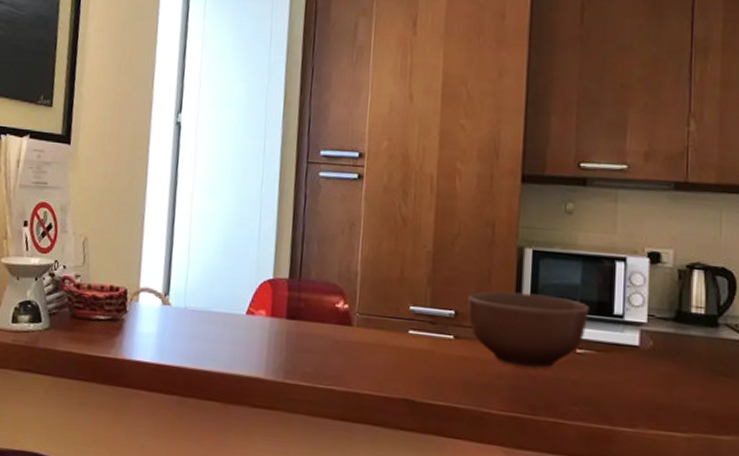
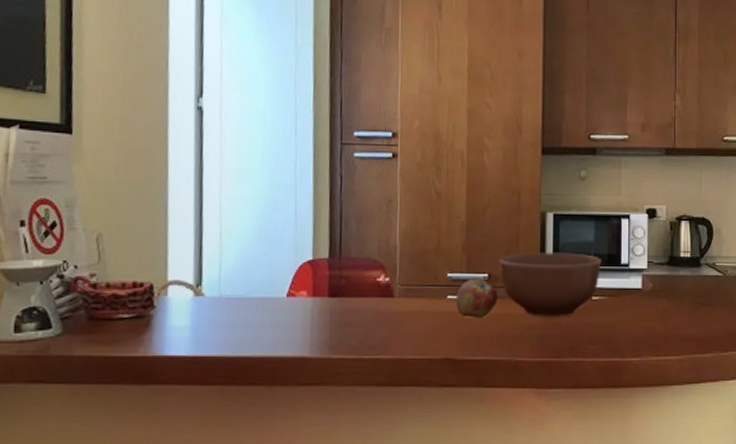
fruit: none [417,314,466,359] -> present [455,278,499,318]

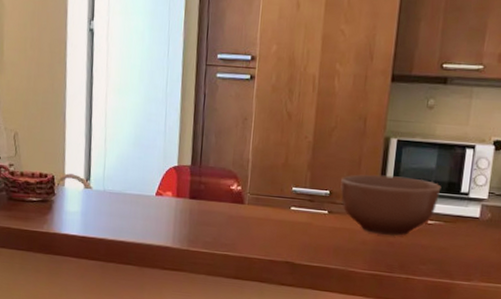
fruit: present [455,278,499,318] -> none [298,193,338,230]

